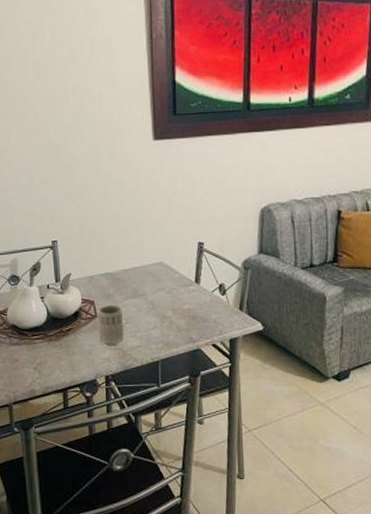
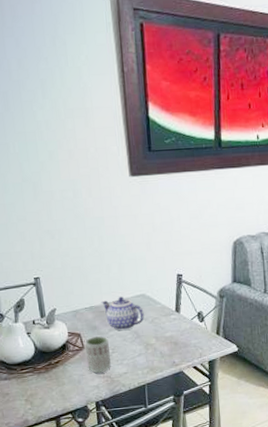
teapot: none [117,264,161,300] -> present [101,297,144,330]

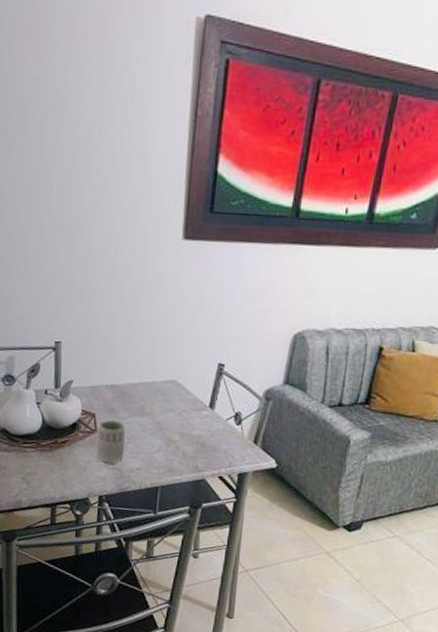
teapot: present [101,297,144,330] -> none [124,379,172,419]

